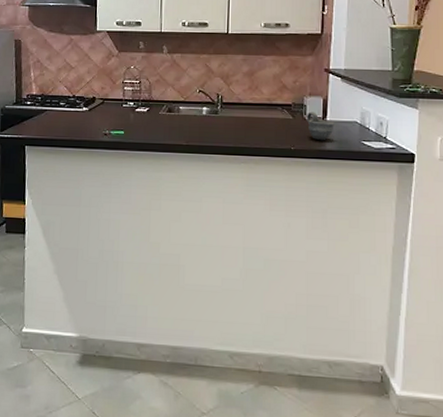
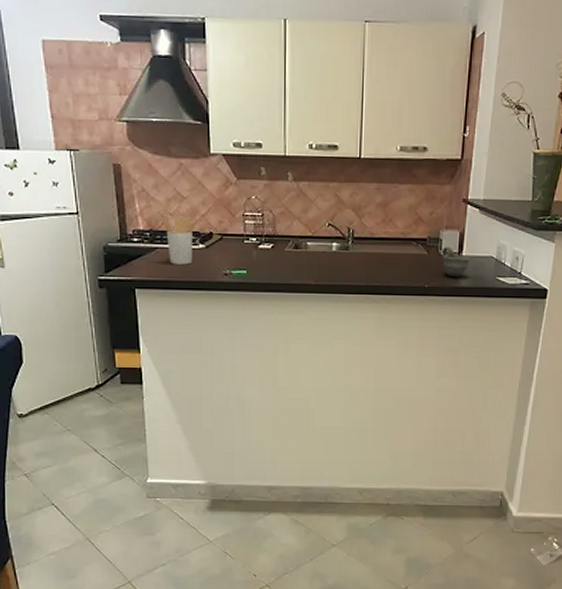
utensil holder: none [53,82,82,125] -> present [163,215,197,265]

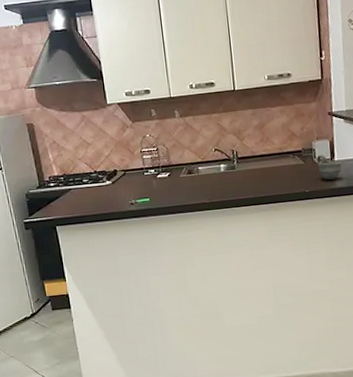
utensil holder: present [163,215,197,265] -> none [73,158,102,201]

